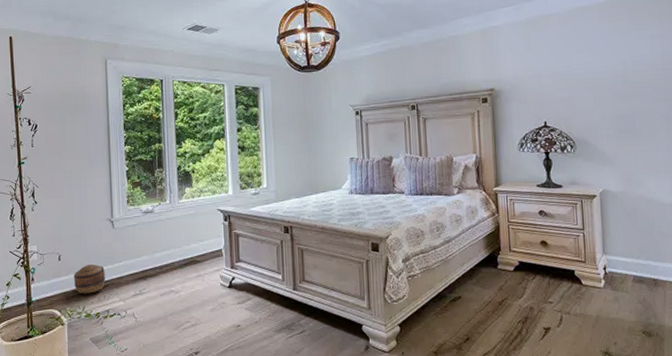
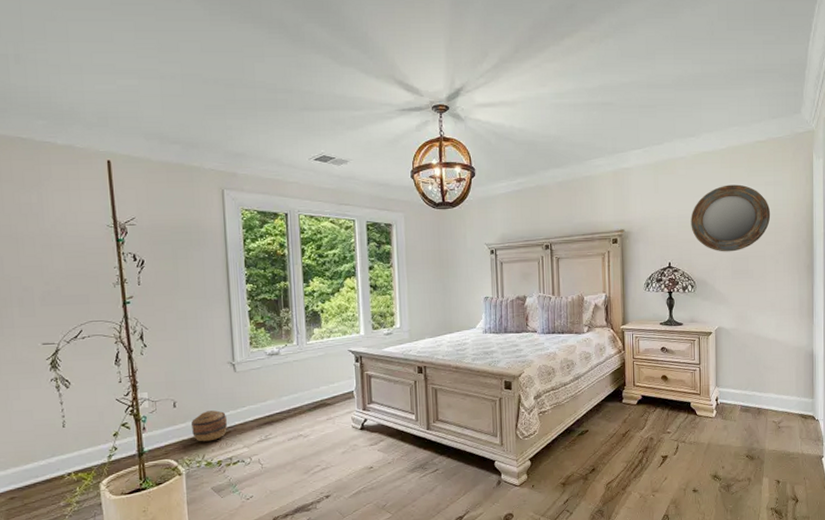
home mirror: none [567,39,659,110] -> present [691,184,771,252]

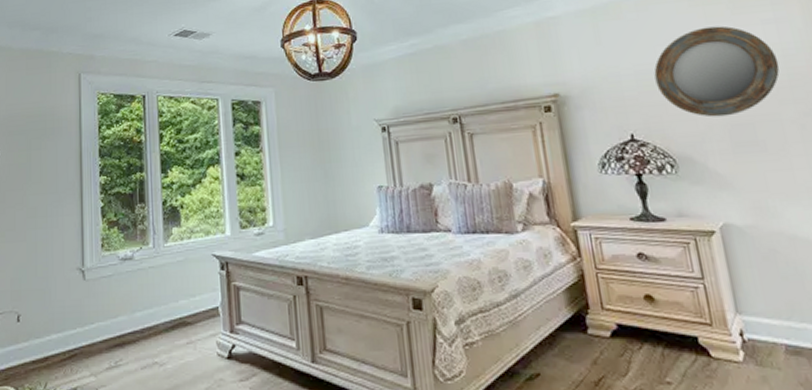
basket: present [192,410,227,442] -> none [35,327,73,366]

